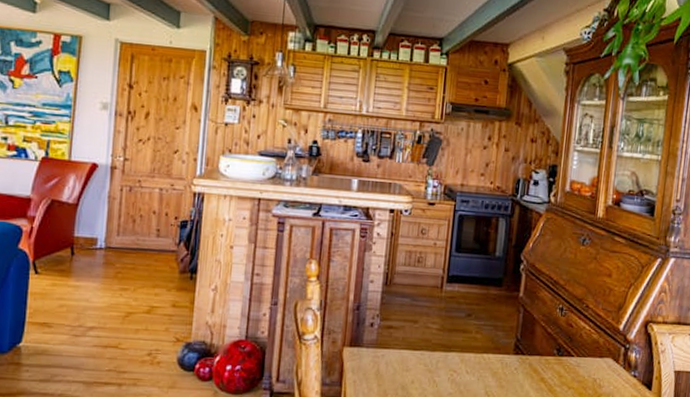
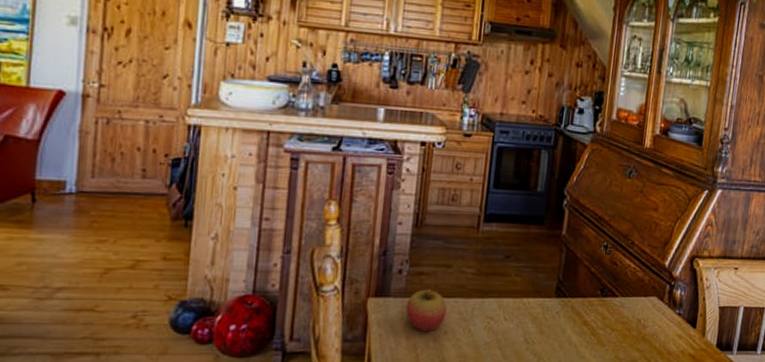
fruit: none [377,341,414,380] -> present [405,289,447,332]

